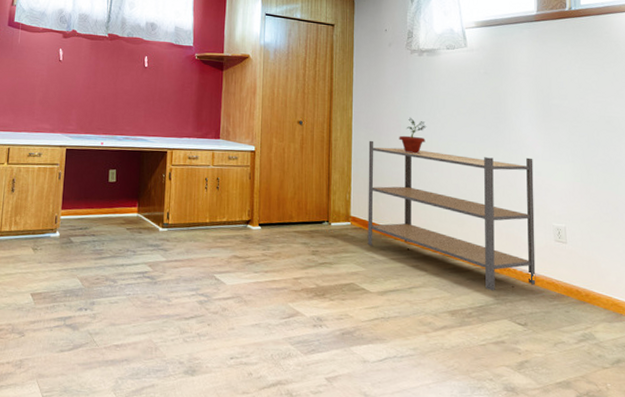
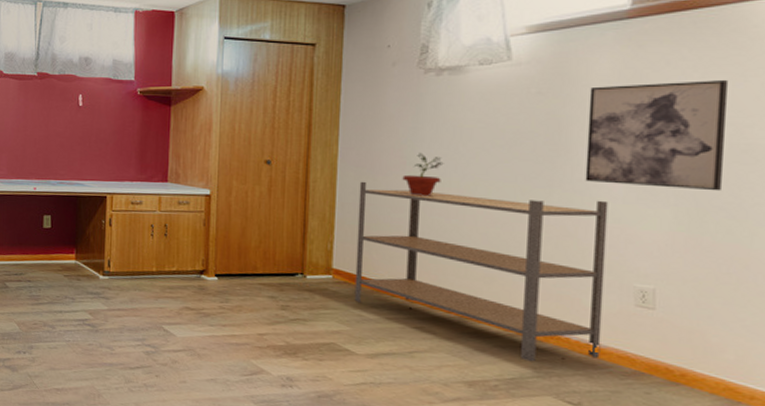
wall art: none [516,69,599,151] -> present [585,79,729,191]

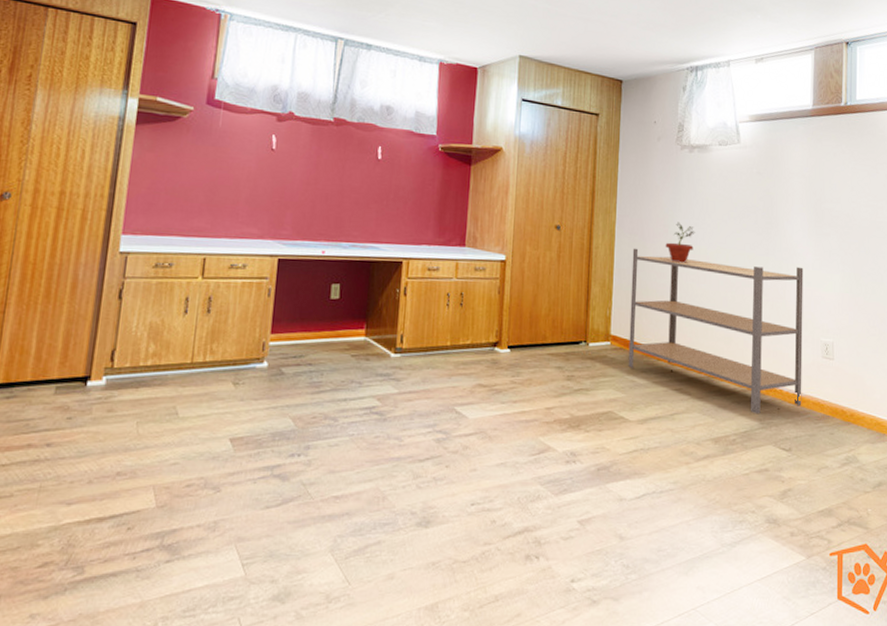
wall art: present [585,79,729,191] -> none [789,170,869,260]

